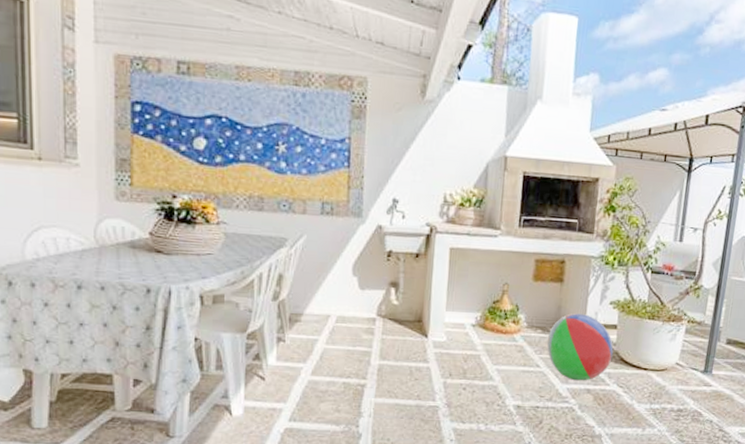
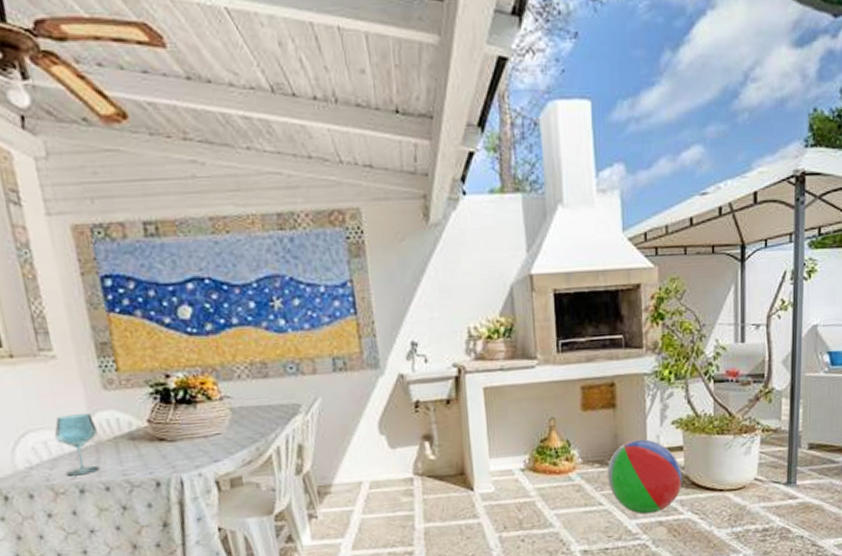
wine glass: none [64,217,103,273] -> present [54,413,99,476]

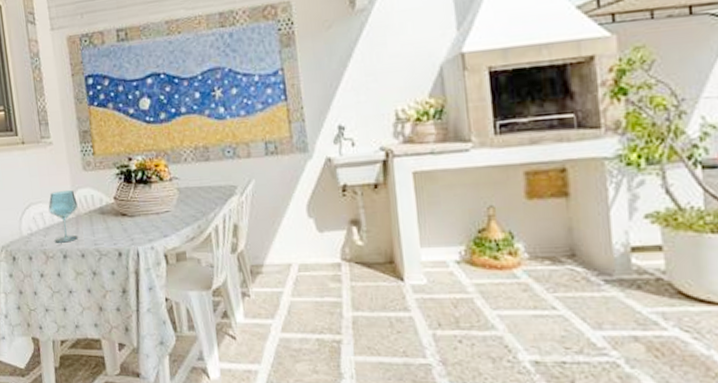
beach ball: present [607,438,683,514] -> none [560,234,665,325]

